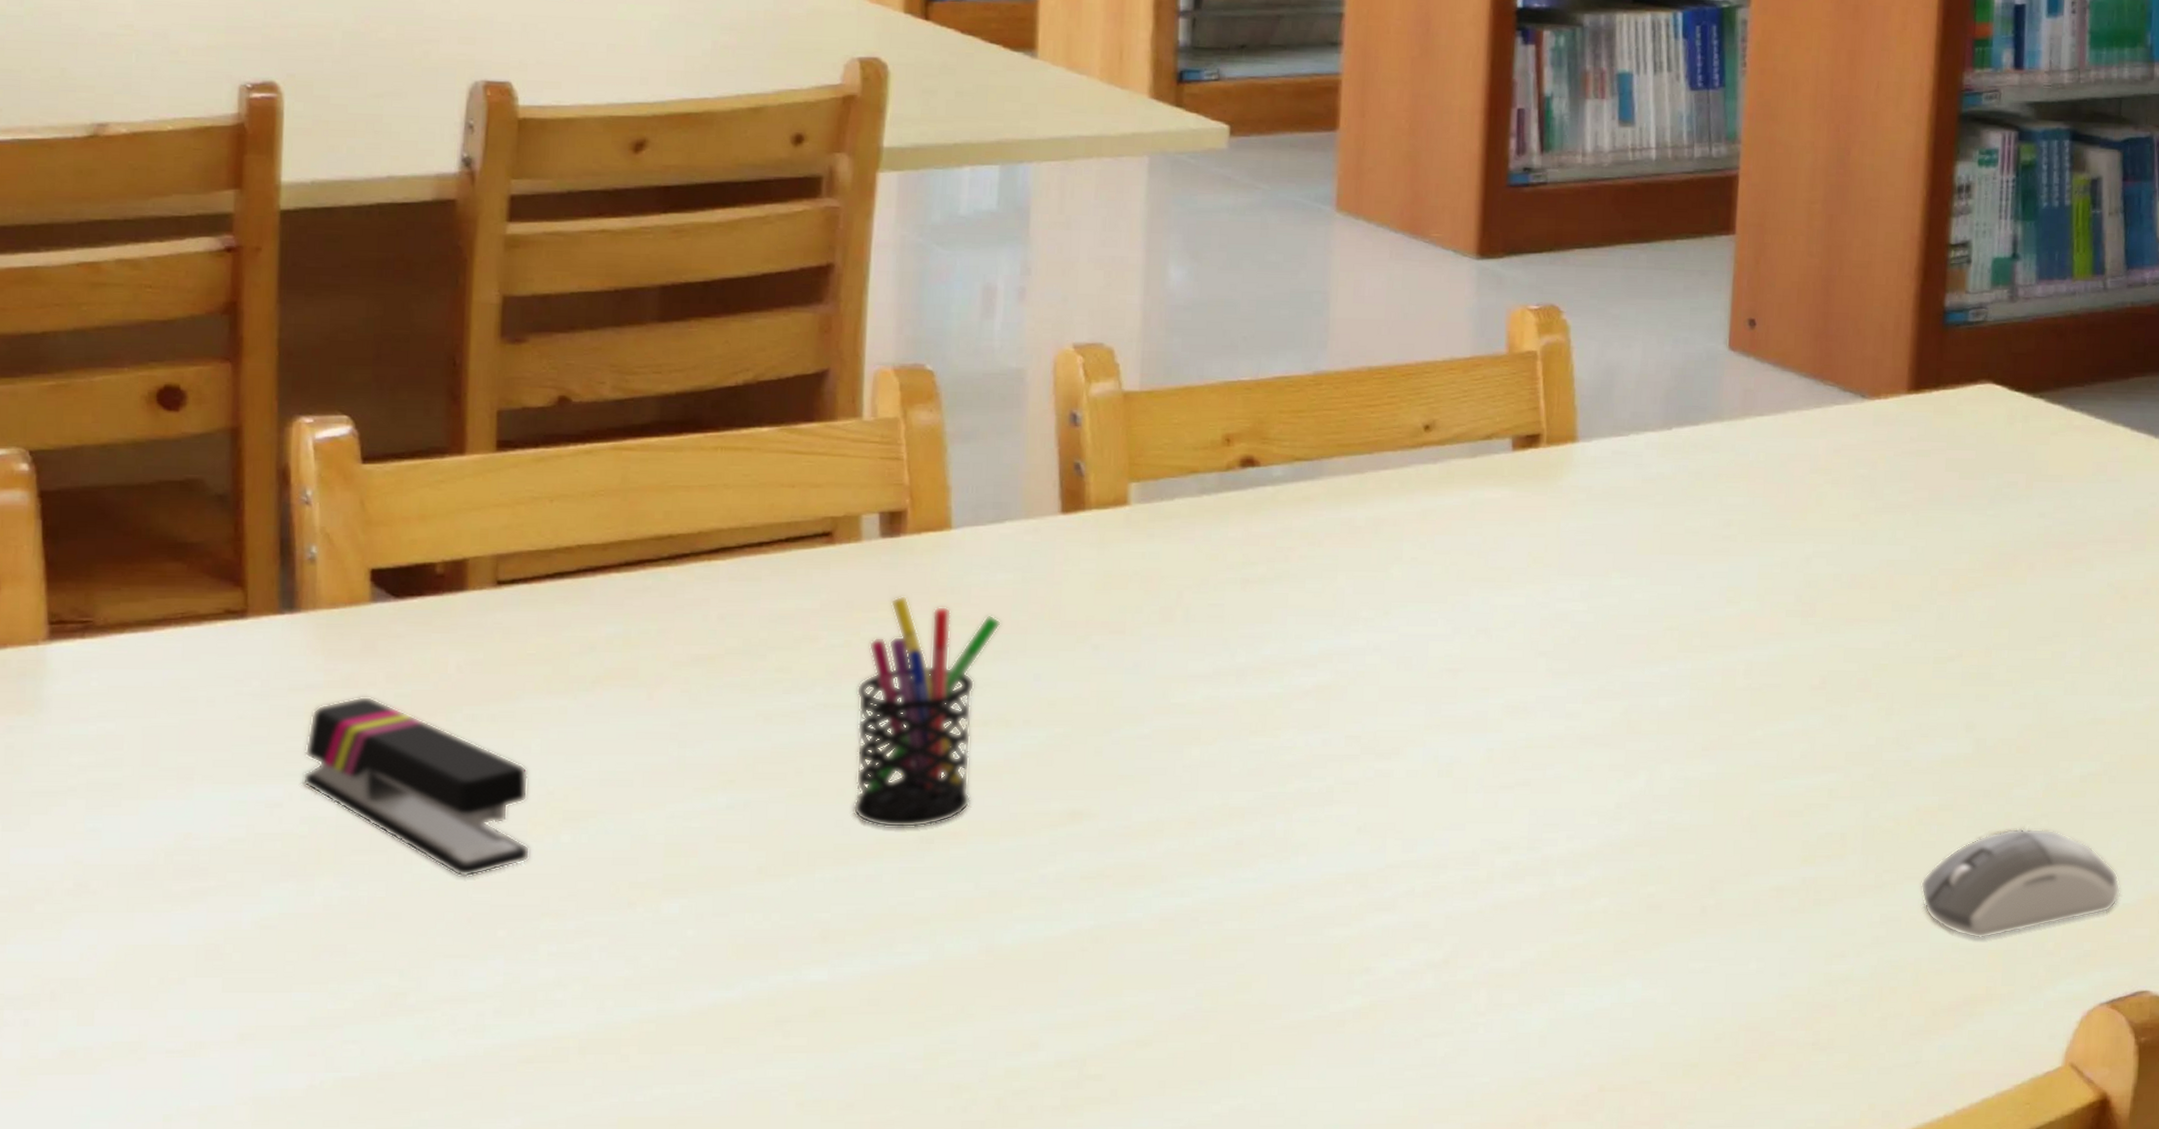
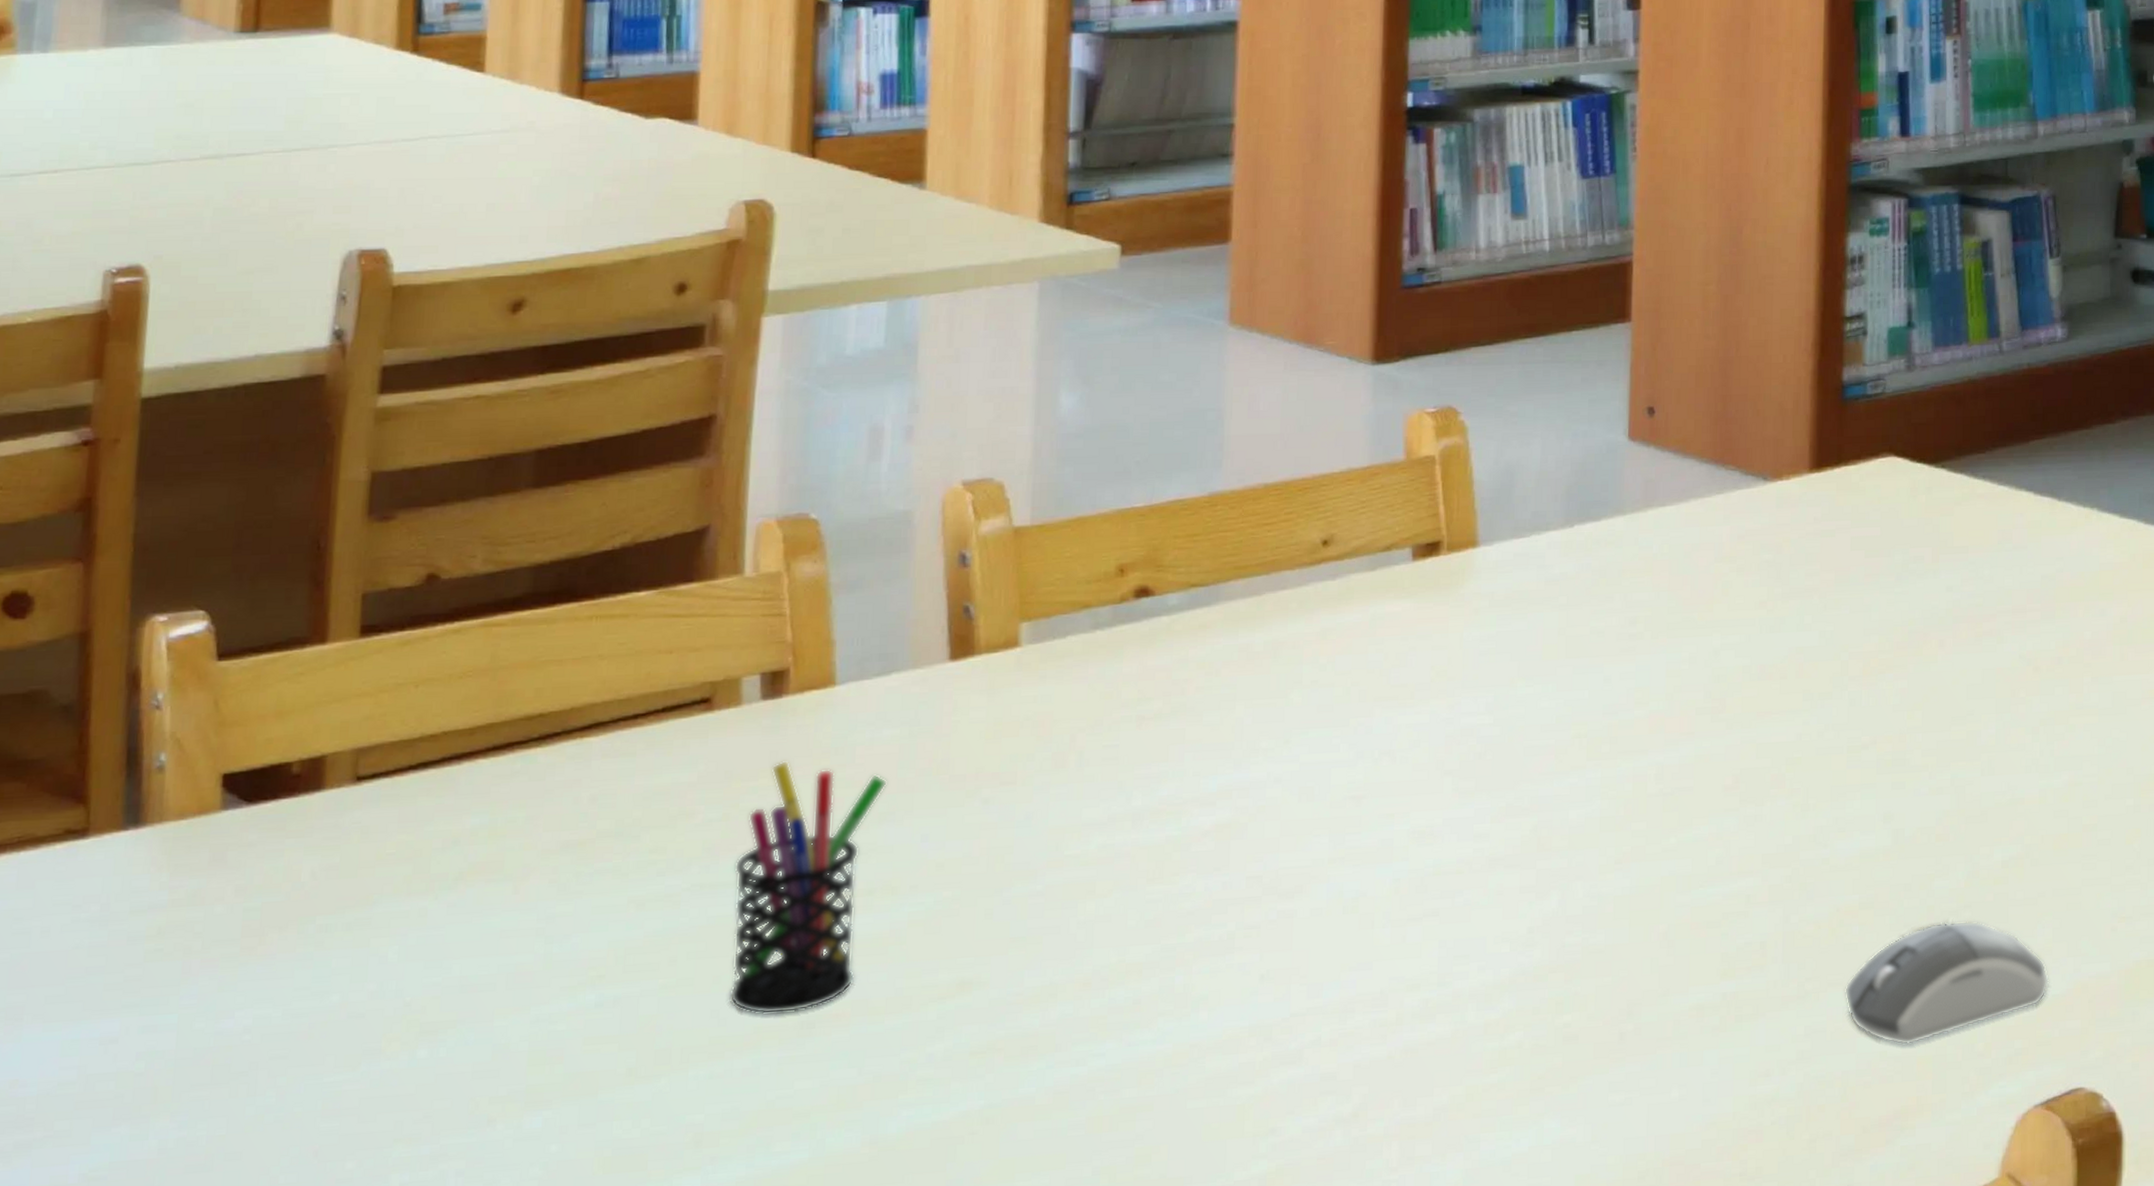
stapler: present [302,696,531,877] -> none [140,913,384,1106]

